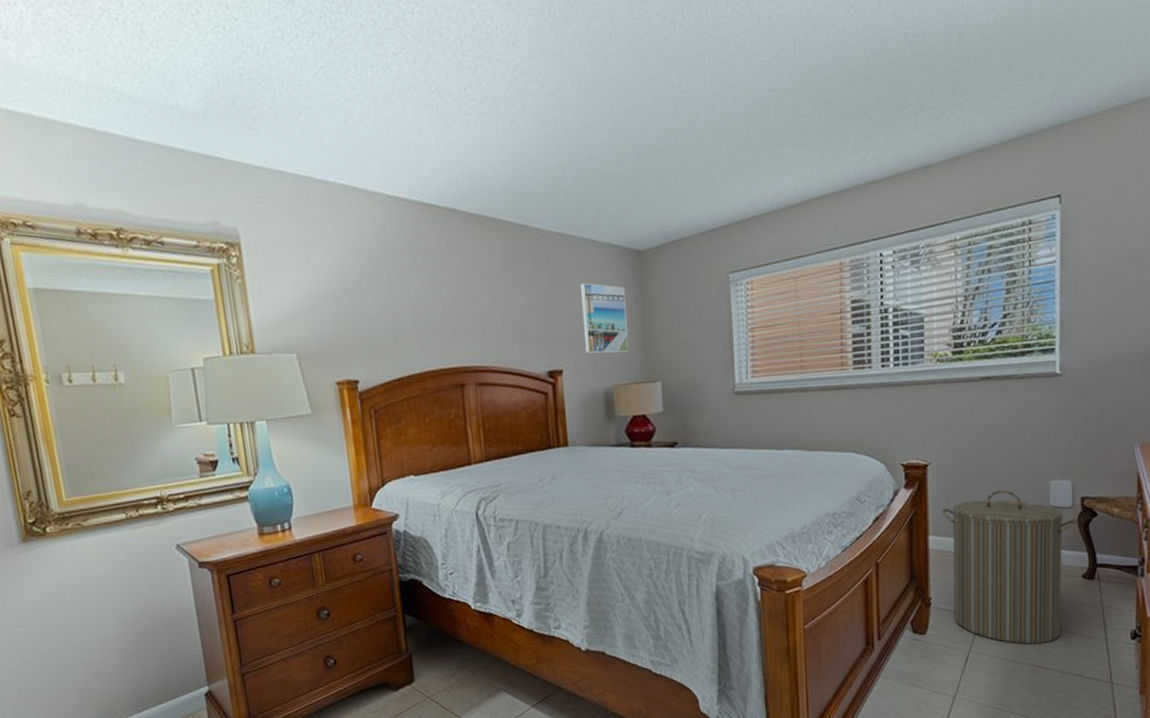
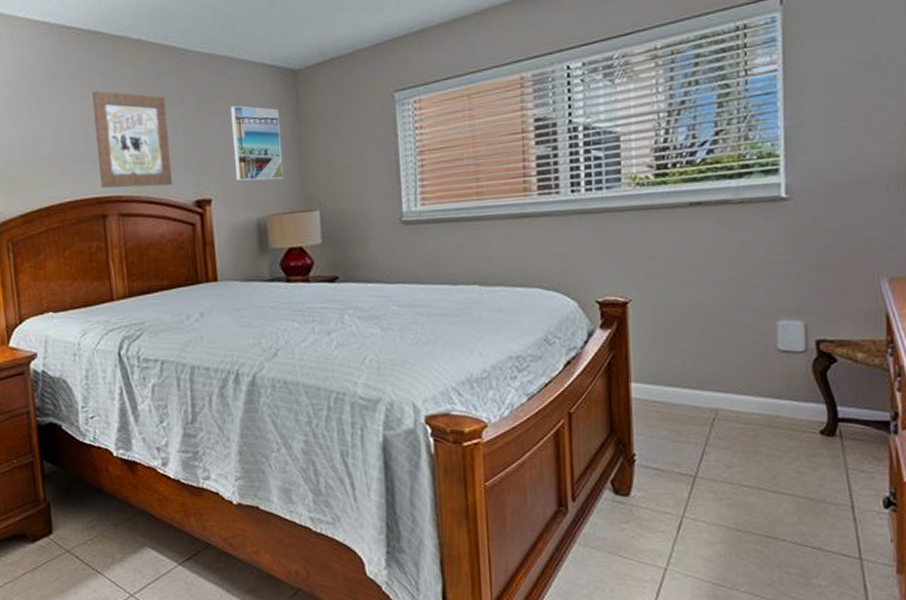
wall art: none [450,265,526,359] -> present [92,90,172,189]
laundry hamper: present [941,489,1078,645] -> none [645,331,813,511]

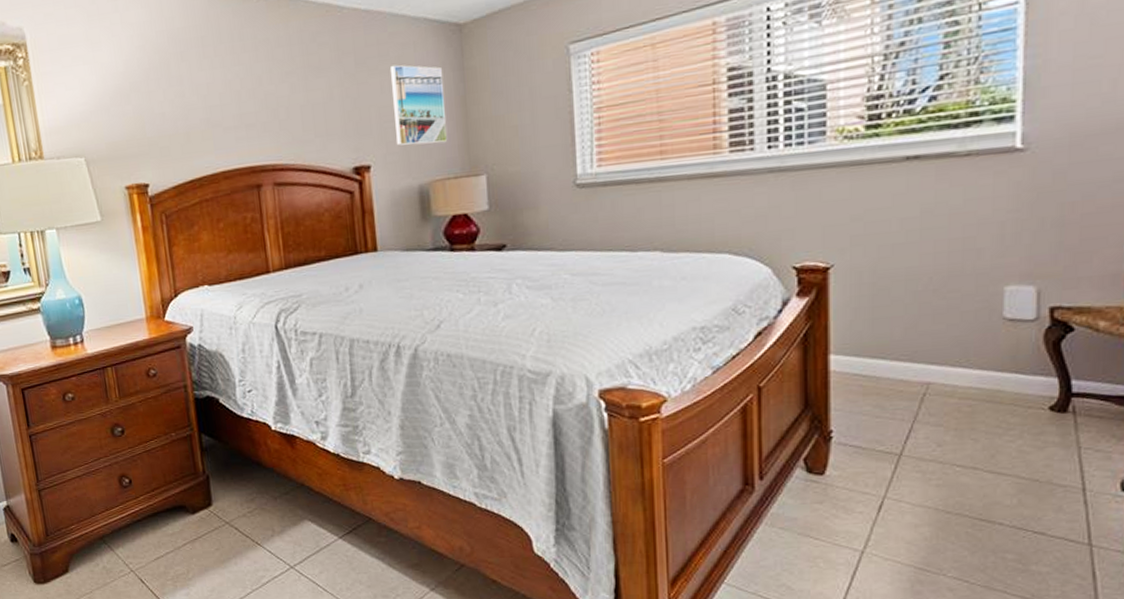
wall art: present [92,90,172,189] -> none [244,54,329,157]

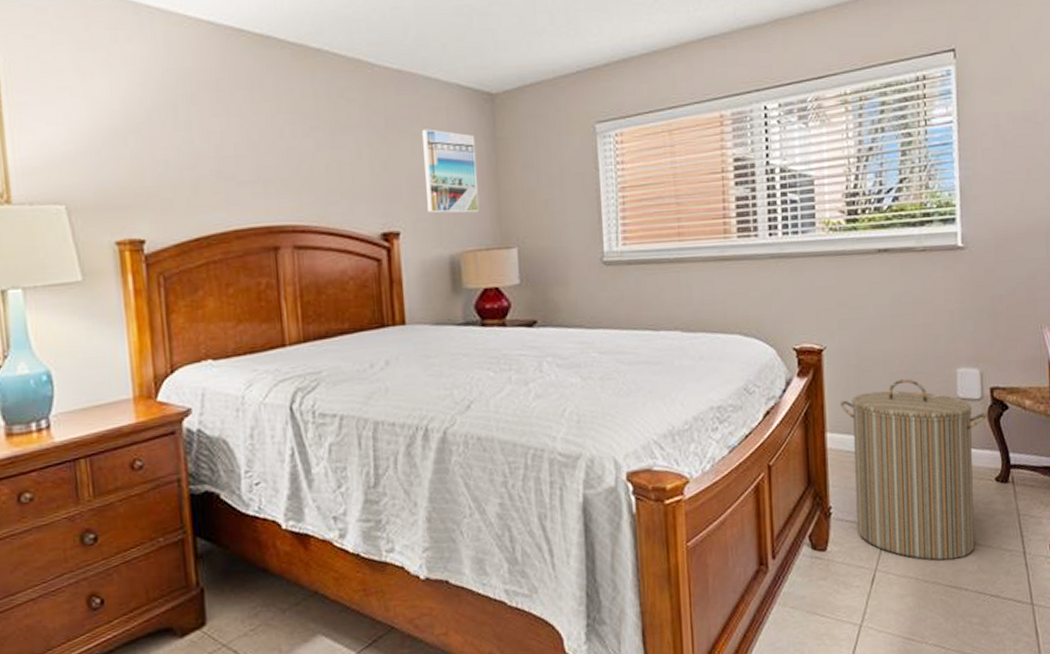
laundry hamper: none [848,298,1045,492] -> present [839,378,989,561]

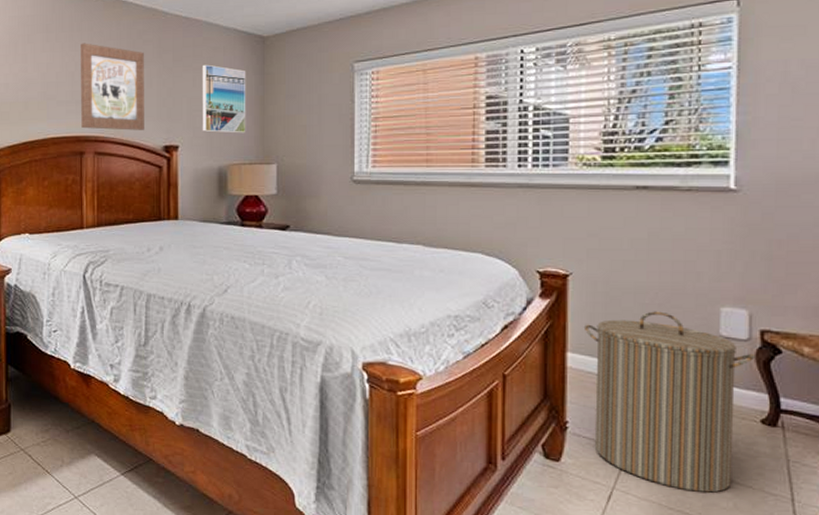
wall art: none [264,103,356,216] -> present [81,43,144,130]

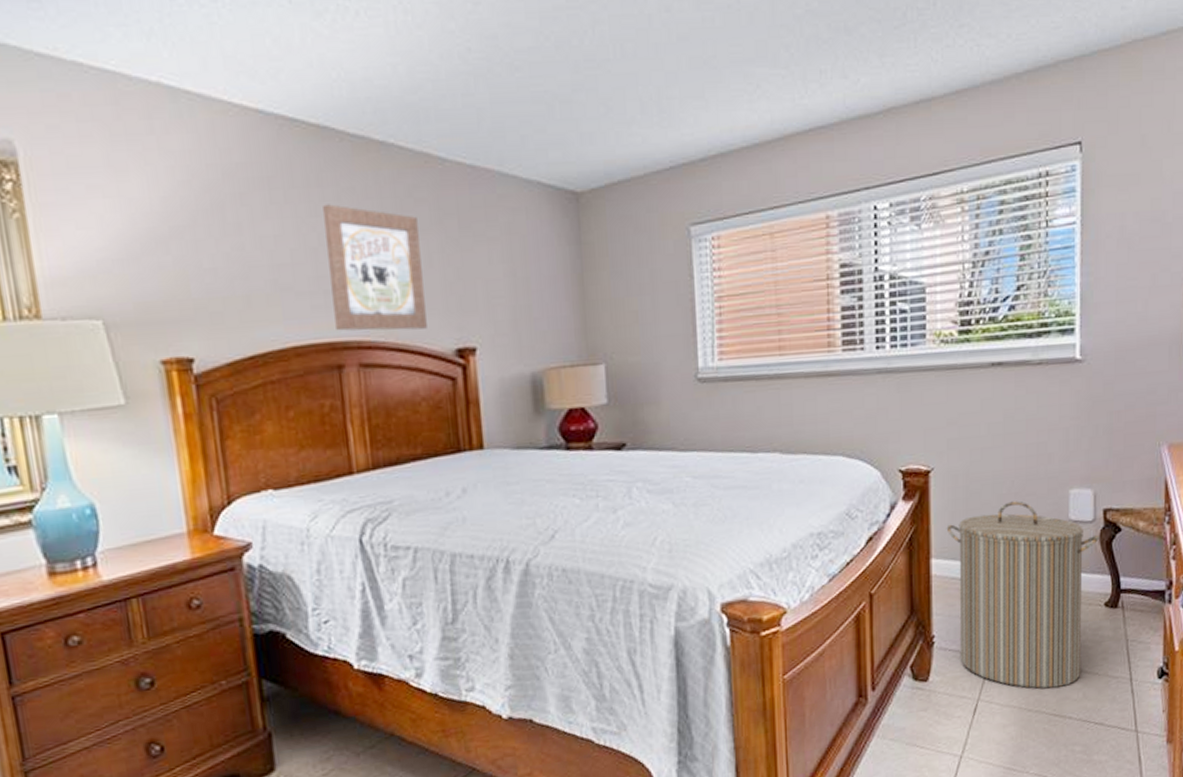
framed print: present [202,64,246,133] -> none [498,232,564,327]

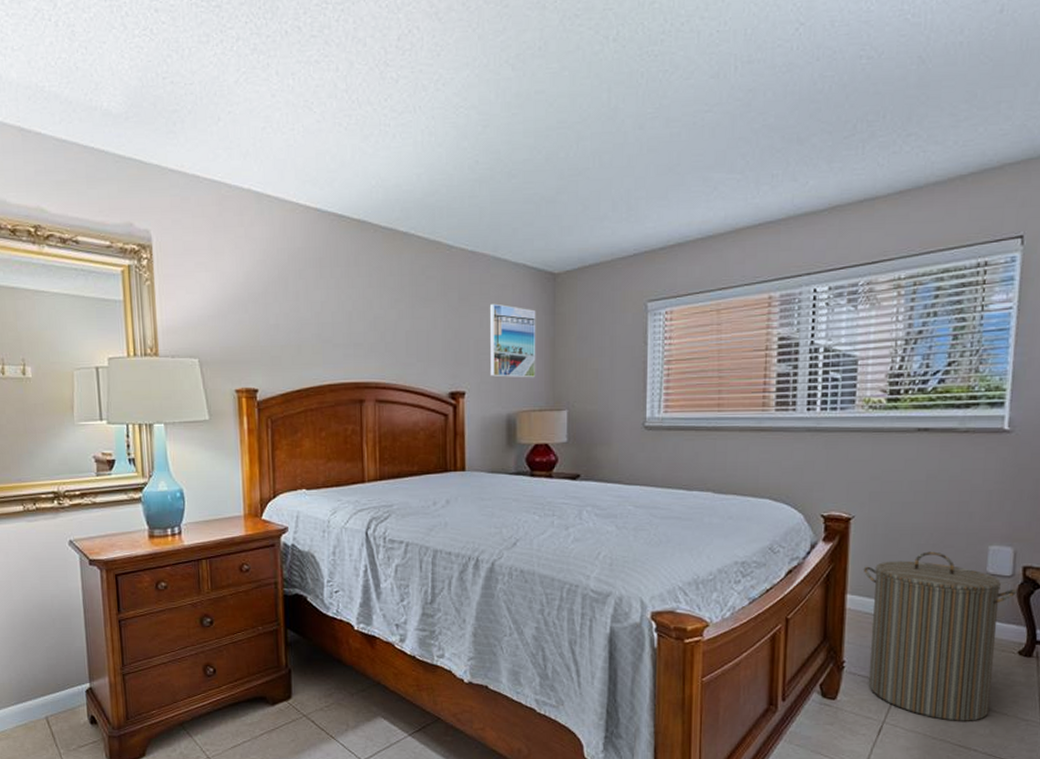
wall art: present [323,204,427,331] -> none [358,279,429,376]
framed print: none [498,232,564,327] -> present [489,303,536,378]

